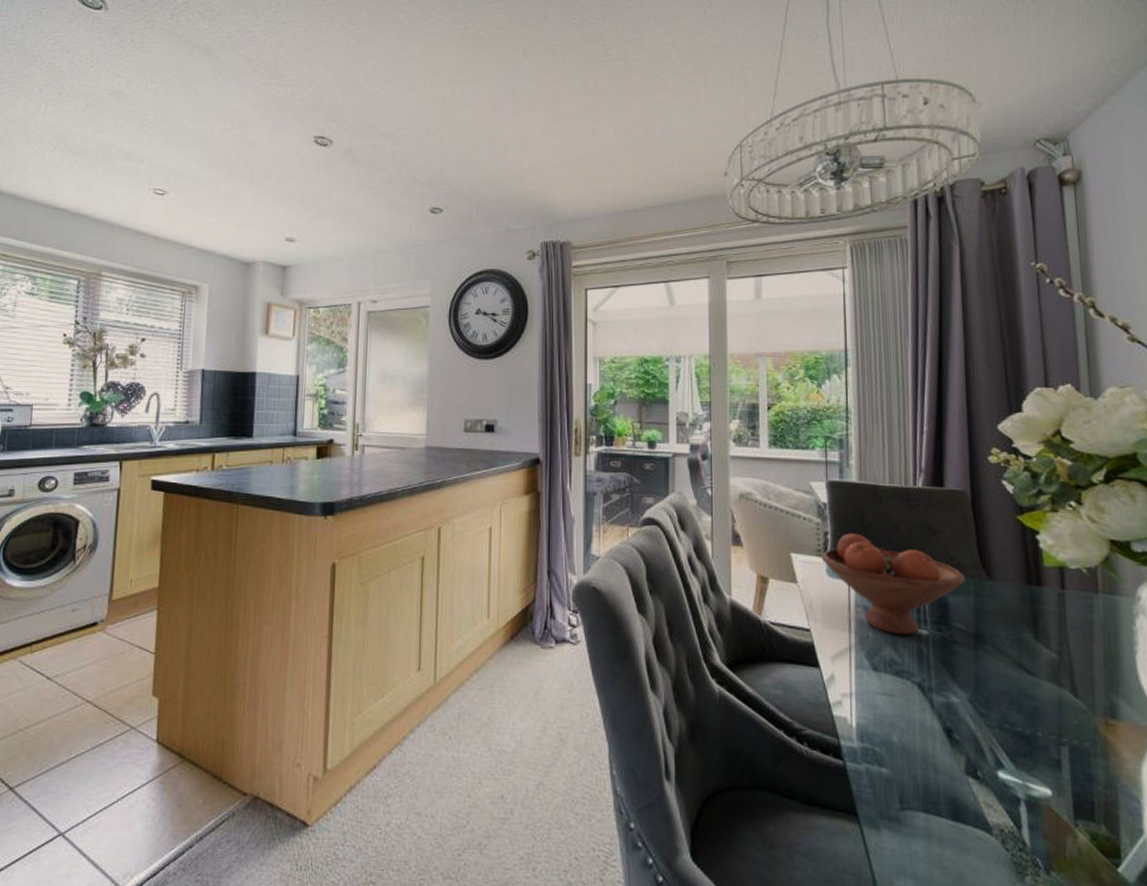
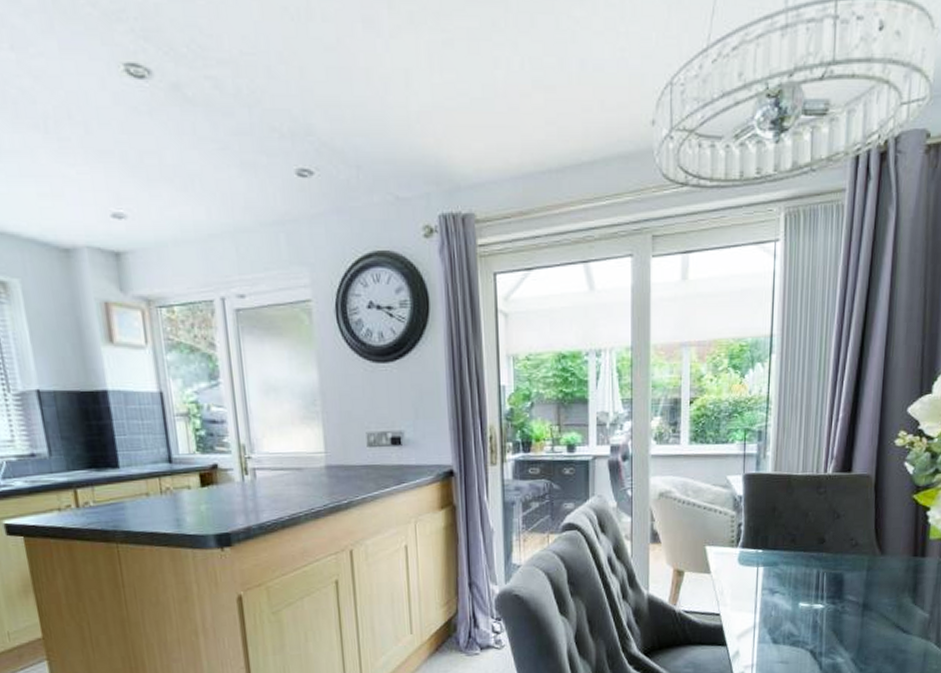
fruit bowl: present [821,533,965,635] -> none [734,522,861,611]

